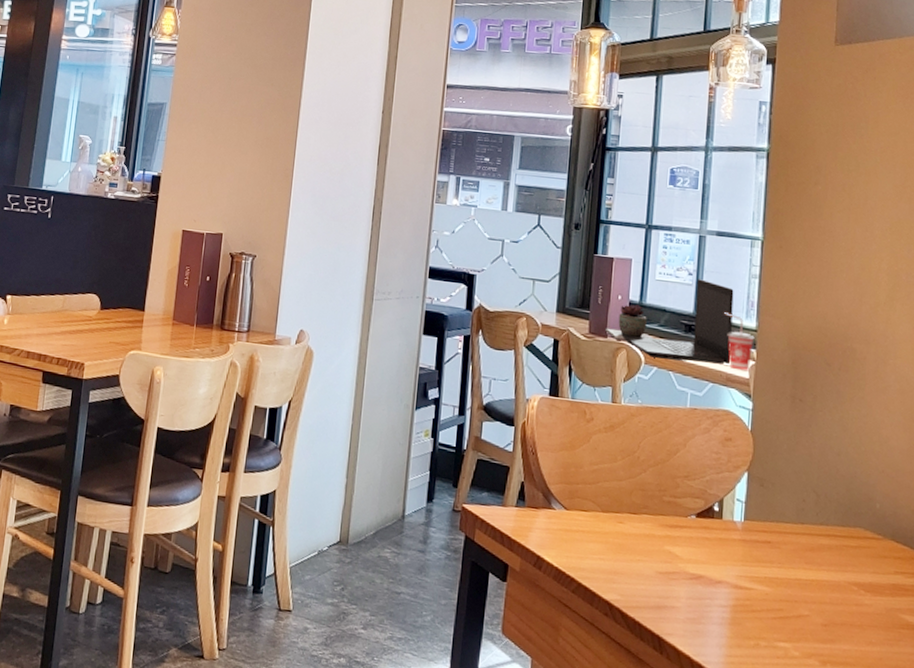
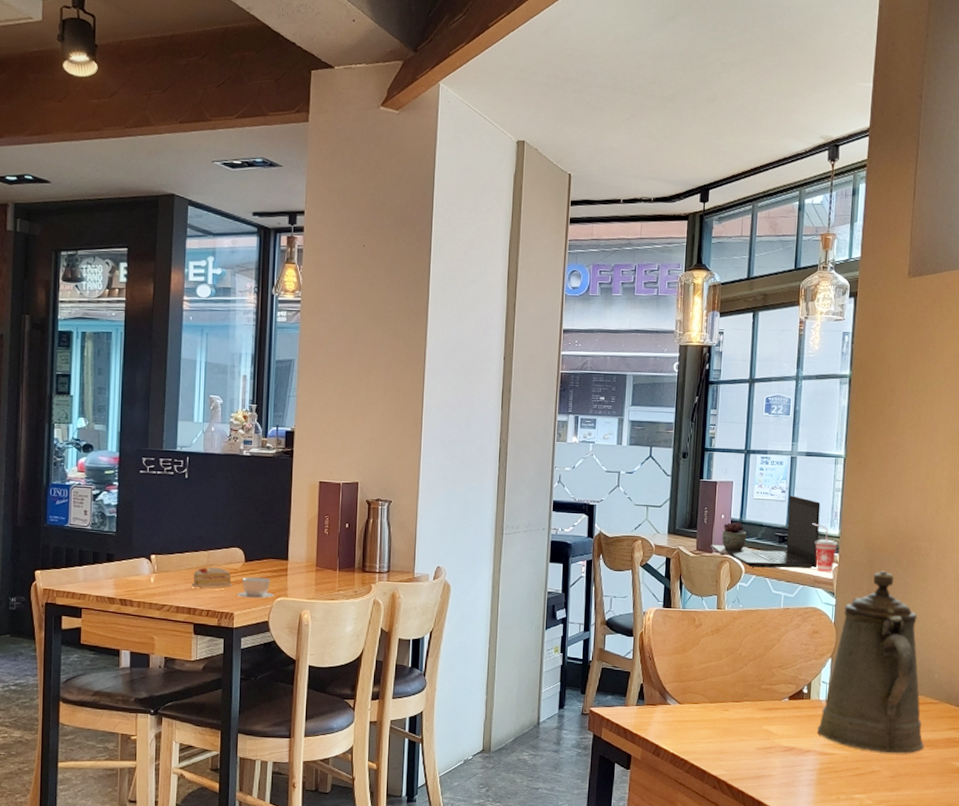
pastry: none [44,312,86,337] -> present [191,567,233,590]
teacup: none [88,326,128,350] -> present [236,577,275,598]
coffee pot: none [731,373,865,598] -> present [817,571,924,754]

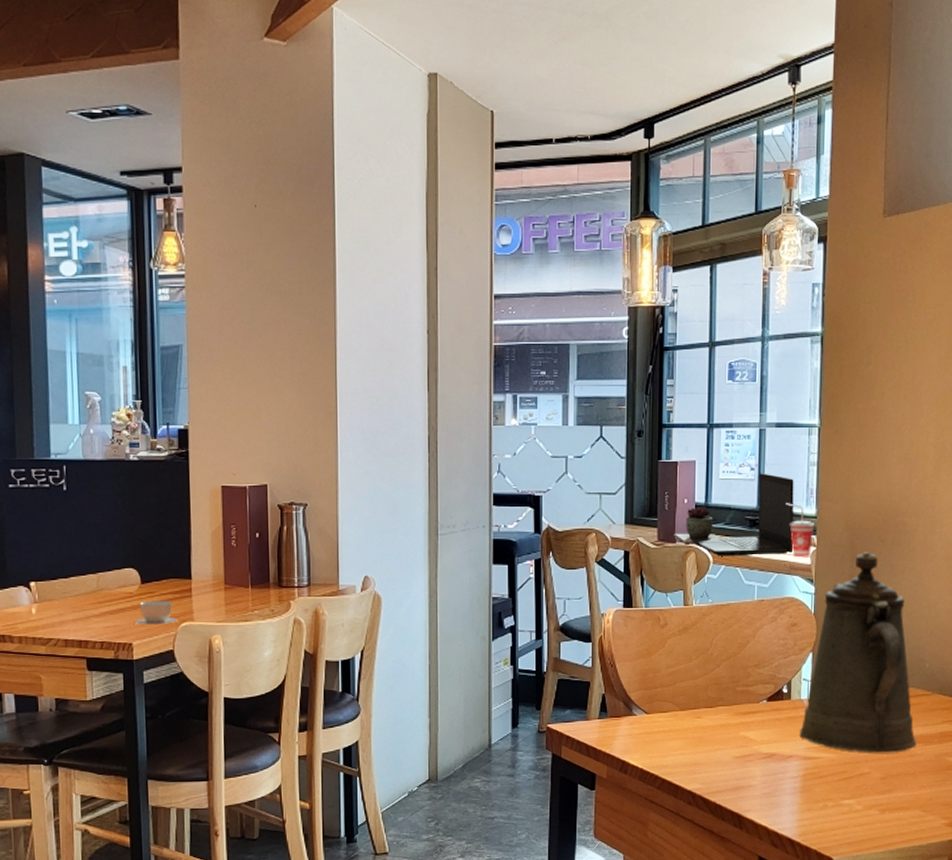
pastry: present [191,567,233,590] -> none [80,591,129,619]

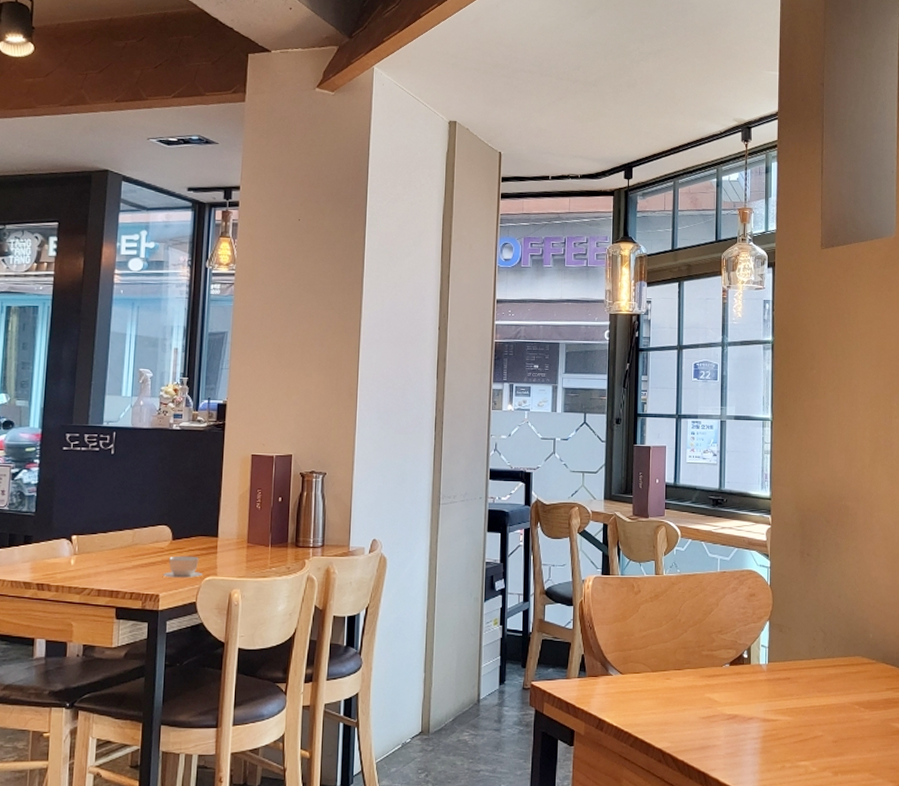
succulent plant: present [674,506,721,545] -> none [647,486,688,520]
laptop: present [691,473,794,556] -> none [661,459,751,532]
beverage cup: present [786,503,815,558] -> none [744,486,769,535]
coffee pot: present [800,552,917,753] -> none [759,531,864,717]

